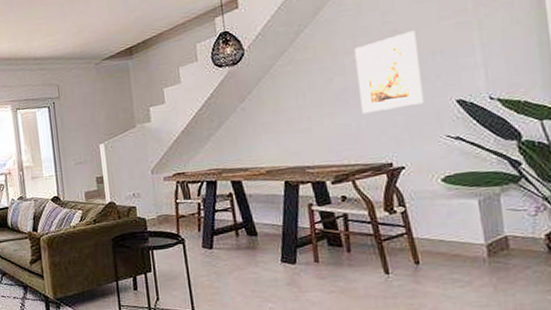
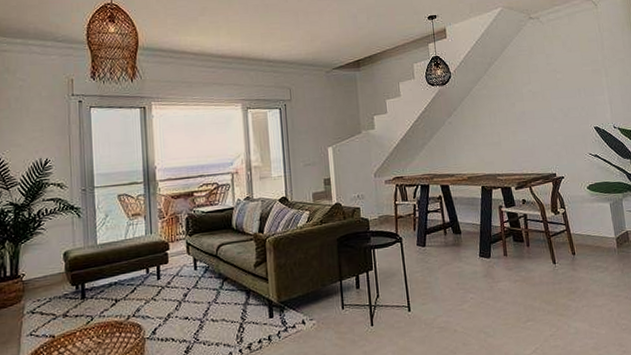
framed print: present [354,30,425,114] -> none [529,72,575,134]

